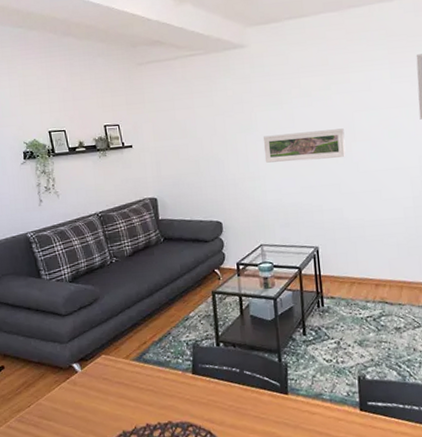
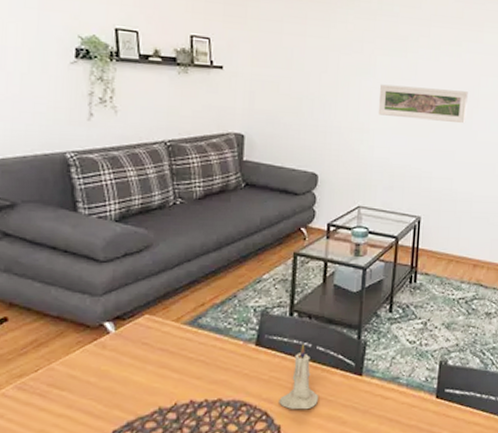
candle: none [219,370,252,428] -> present [279,344,318,410]

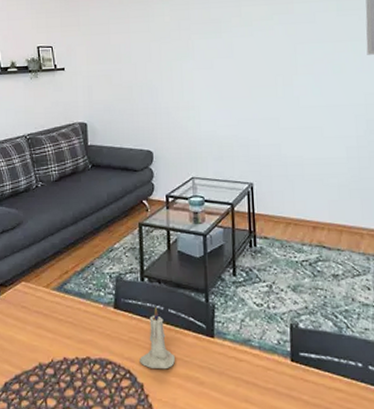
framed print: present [378,84,468,124] -> none [199,61,287,93]

